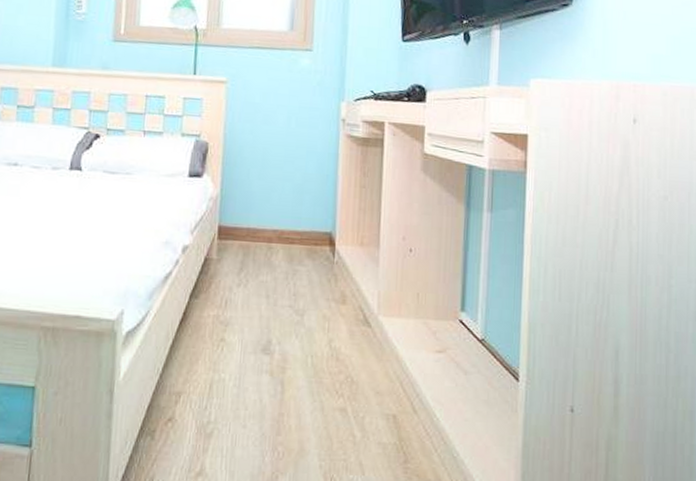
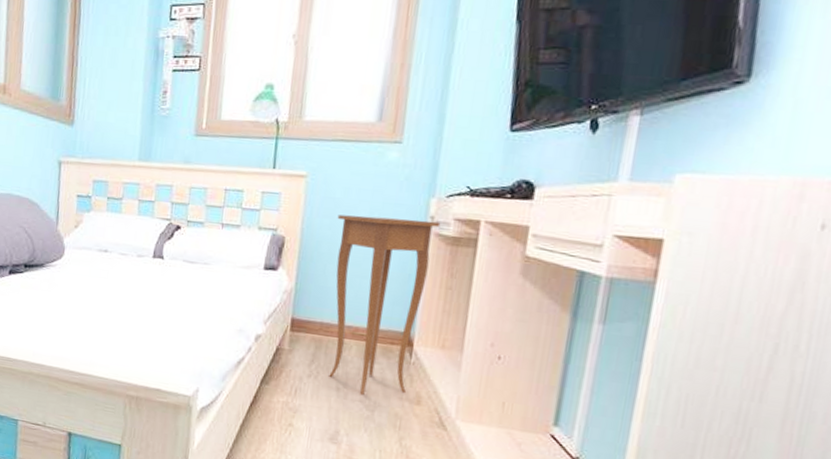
side table: none [258,119,351,301] -> present [329,214,441,396]

